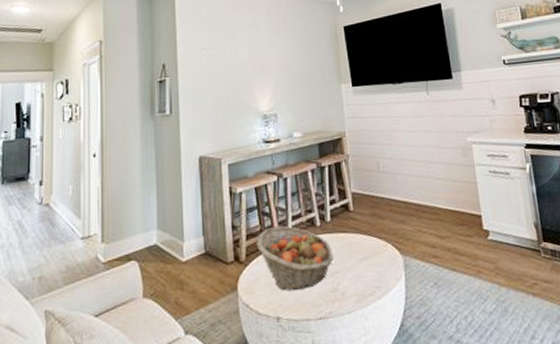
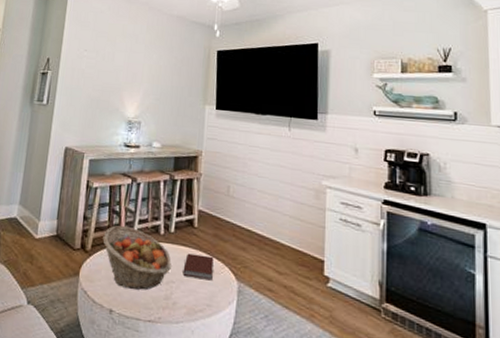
book: none [346,236,377,263] -> present [183,253,214,281]

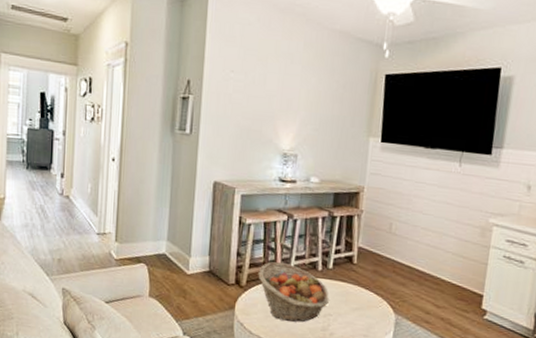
book: present [183,253,214,281] -> none [340,288,372,314]

